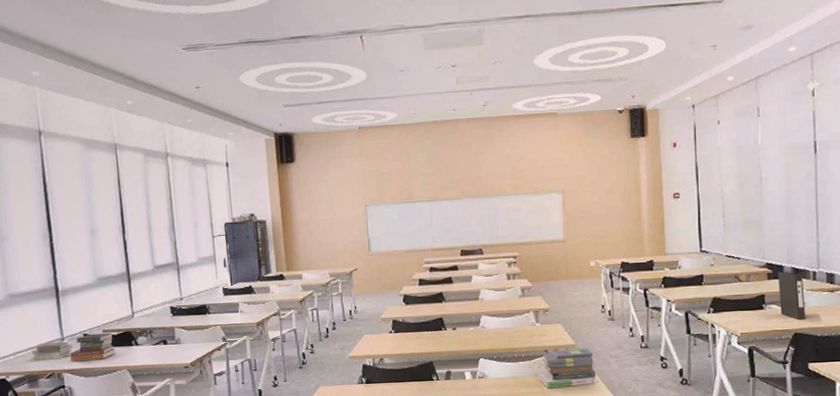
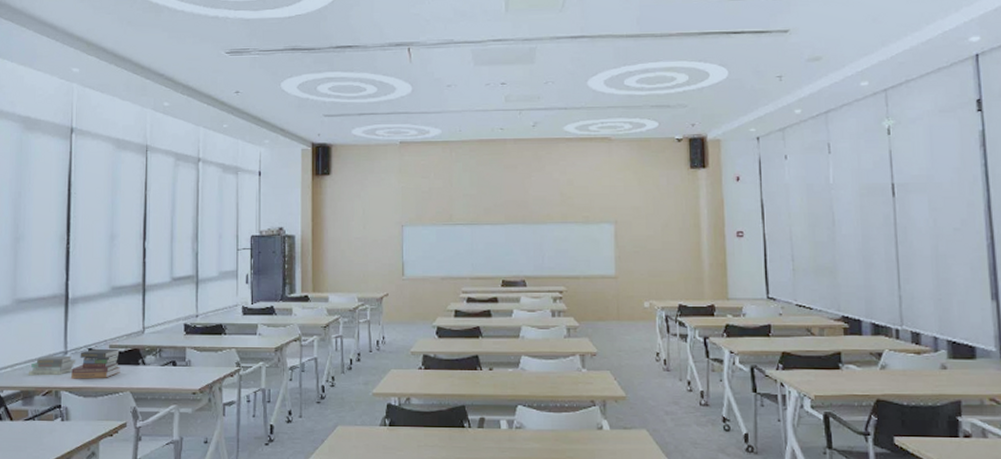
books: present [539,348,596,389] -> none [584,401,648,447]
binder: present [777,271,806,321] -> none [855,326,890,385]

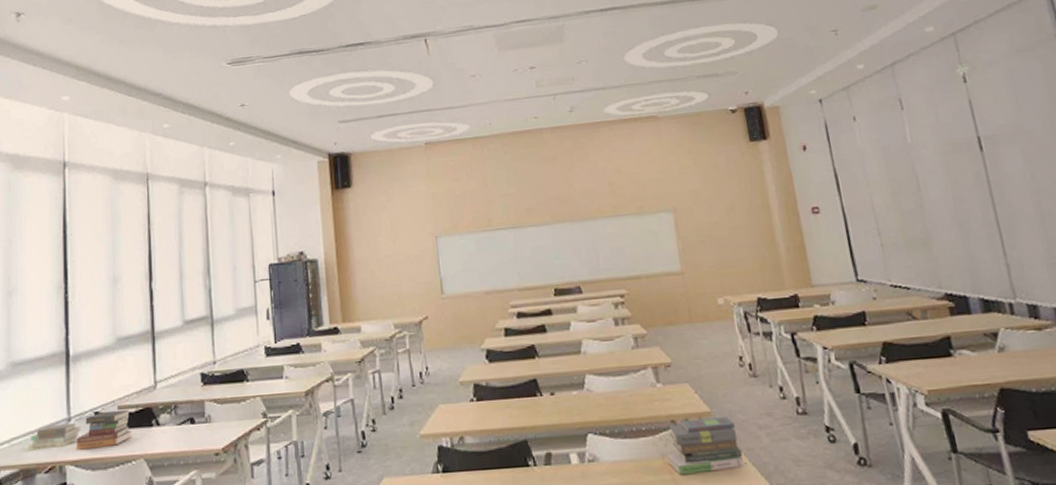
books: none [584,401,648,447] -> present [667,417,744,476]

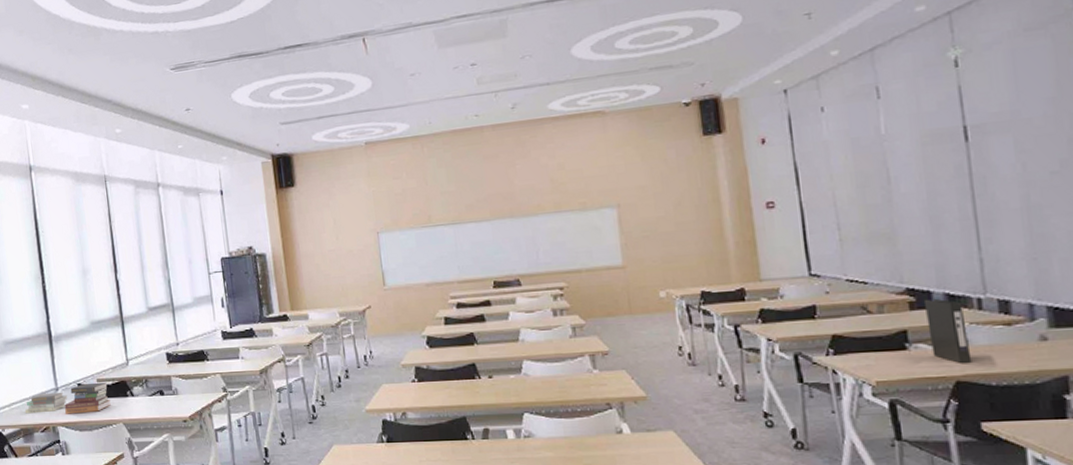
books: present [667,417,744,476] -> none [601,401,677,452]
binder: none [961,303,1012,371] -> present [923,298,972,364]

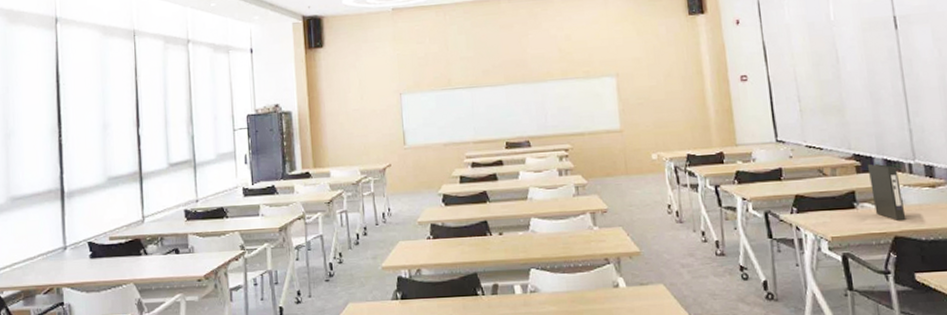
books: present [24,392,68,414] -> none [27,250,76,275]
books: present [64,382,111,414] -> none [72,240,122,275]

